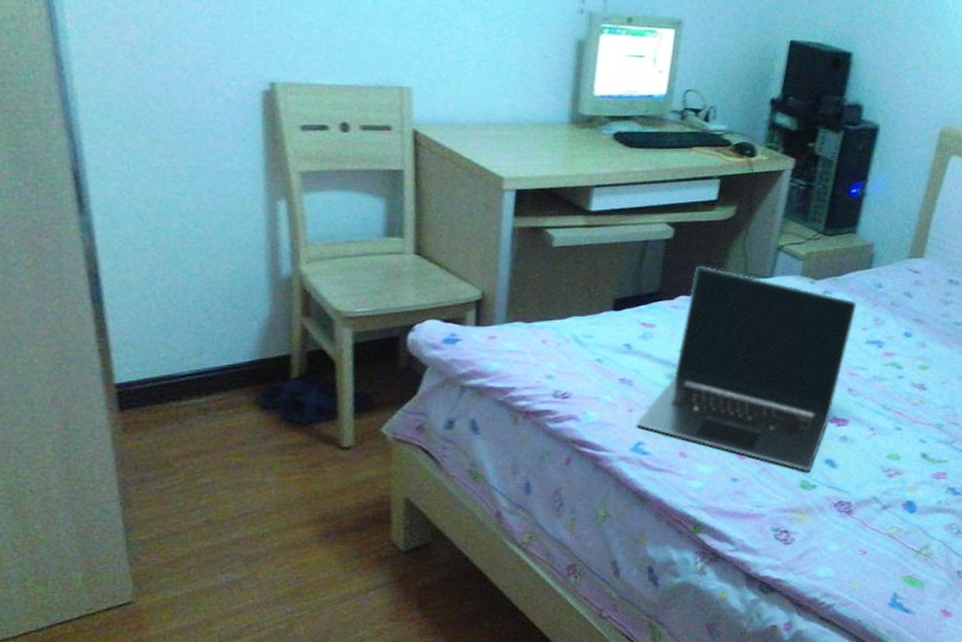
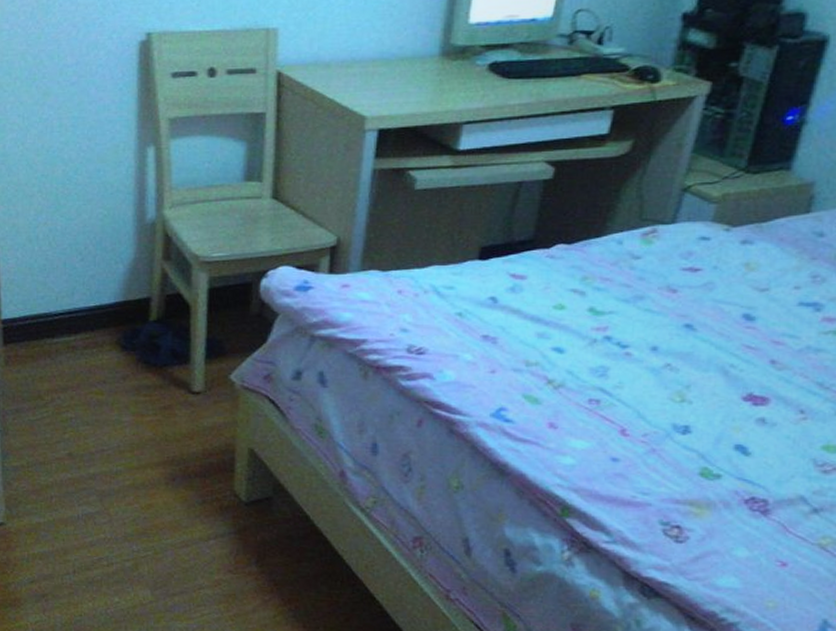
laptop: present [637,265,858,472] -> none [500,209,789,458]

